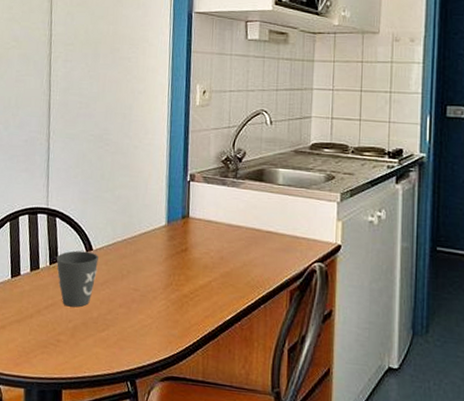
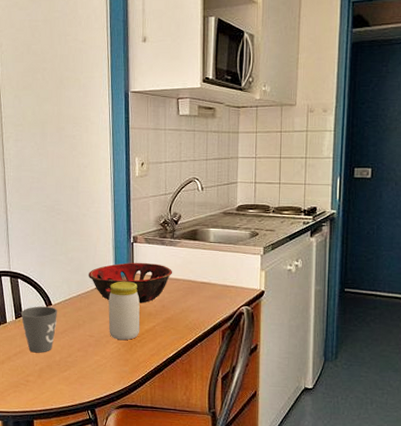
decorative bowl: none [136,204,235,253] -> present [88,262,173,303]
jar: none [157,225,195,297] -> present [108,281,140,341]

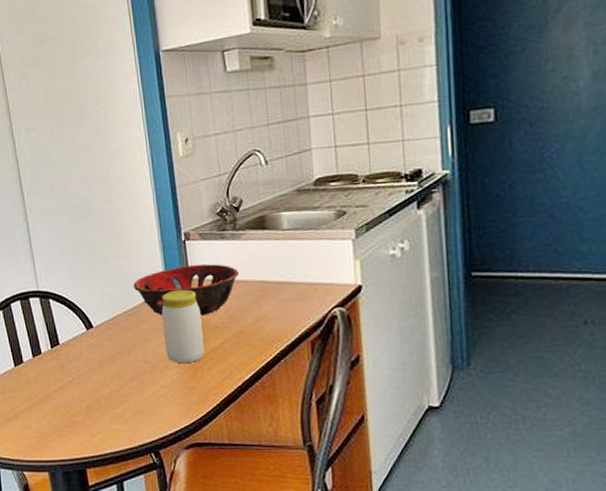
mug: present [20,306,57,353] -> none [56,329,102,387]

